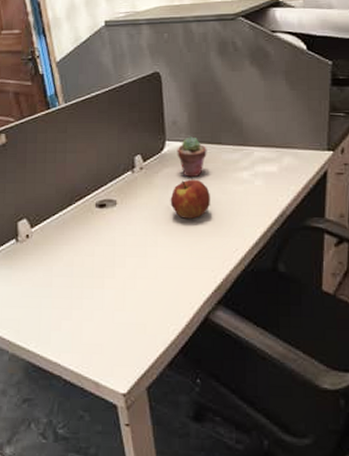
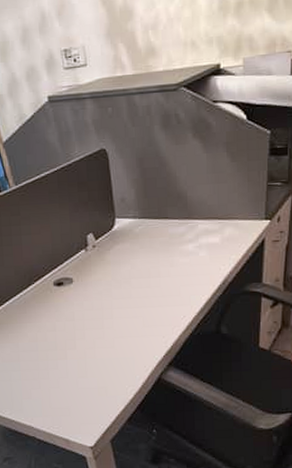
apple: present [170,179,210,219] -> none [122,254,159,291]
potted succulent: present [177,136,207,178] -> none [126,213,155,253]

